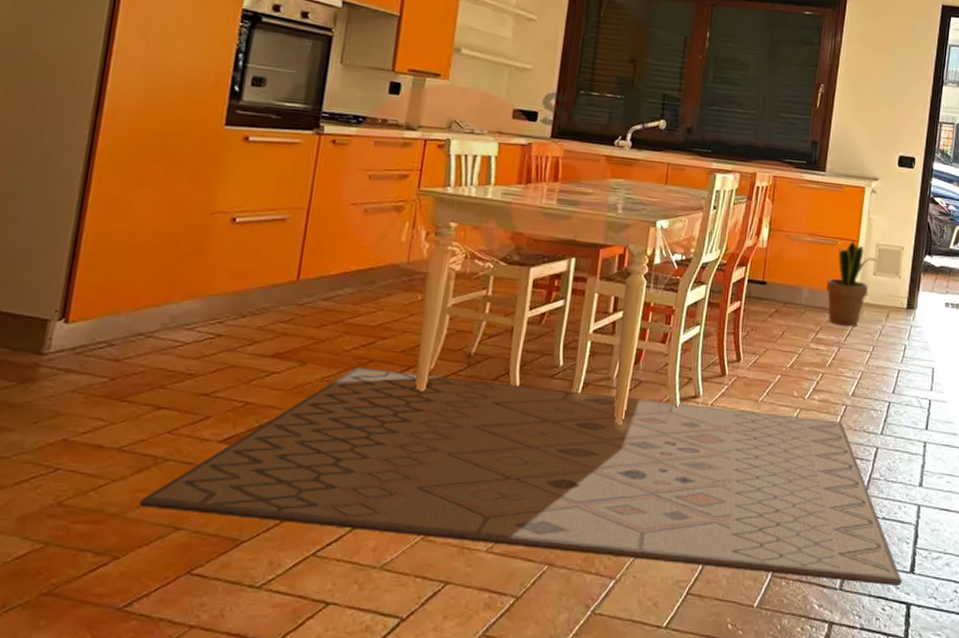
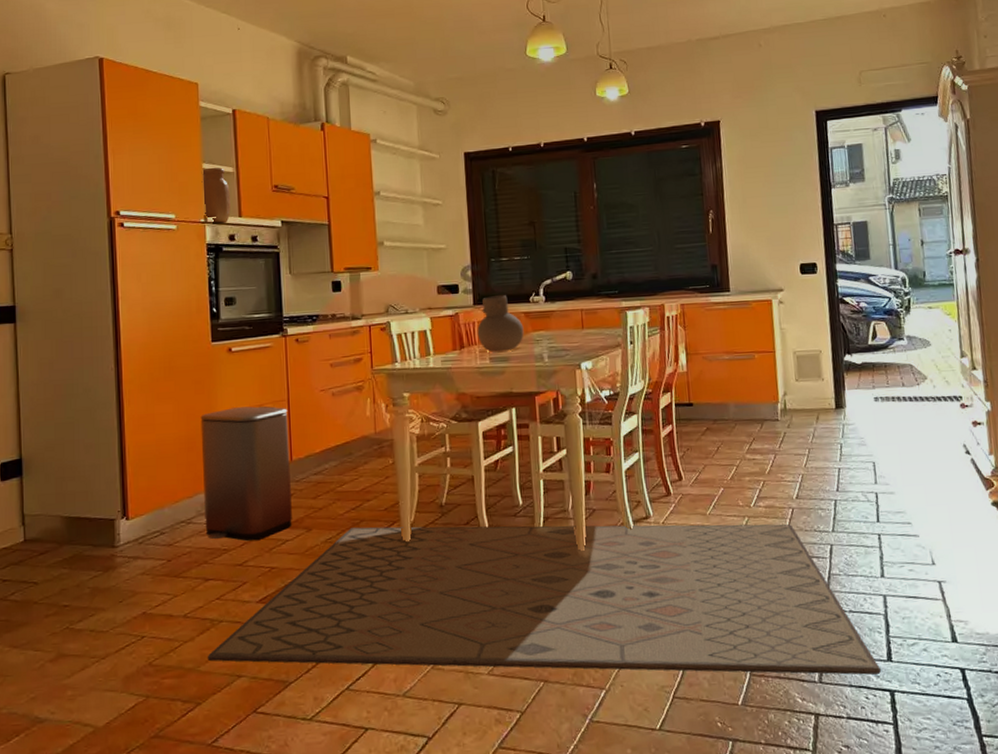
pedal bin: none [170,207,305,368] -> present [200,406,292,541]
vase: none [548,131,602,196] -> present [477,294,524,353]
potted plant: present [826,241,877,326] -> none [751,353,796,434]

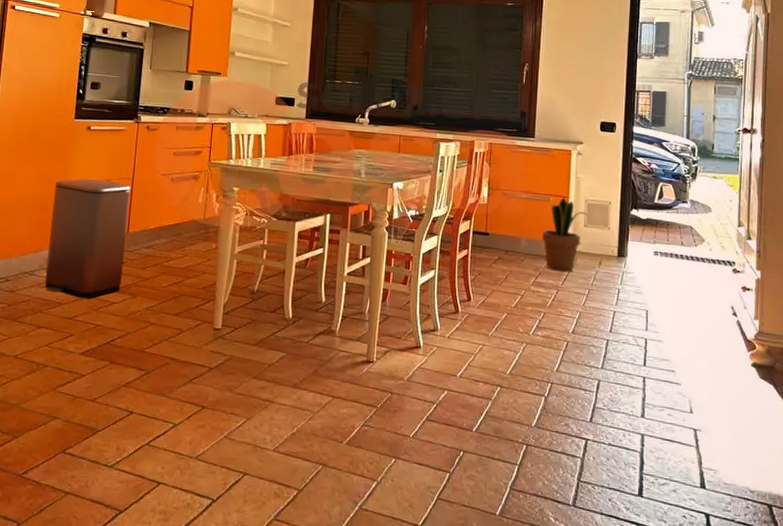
rug: present [208,524,881,675] -> none [30,300,631,507]
vase: present [477,294,524,353] -> none [305,112,347,164]
potted plant: none [751,353,796,434] -> present [542,197,586,272]

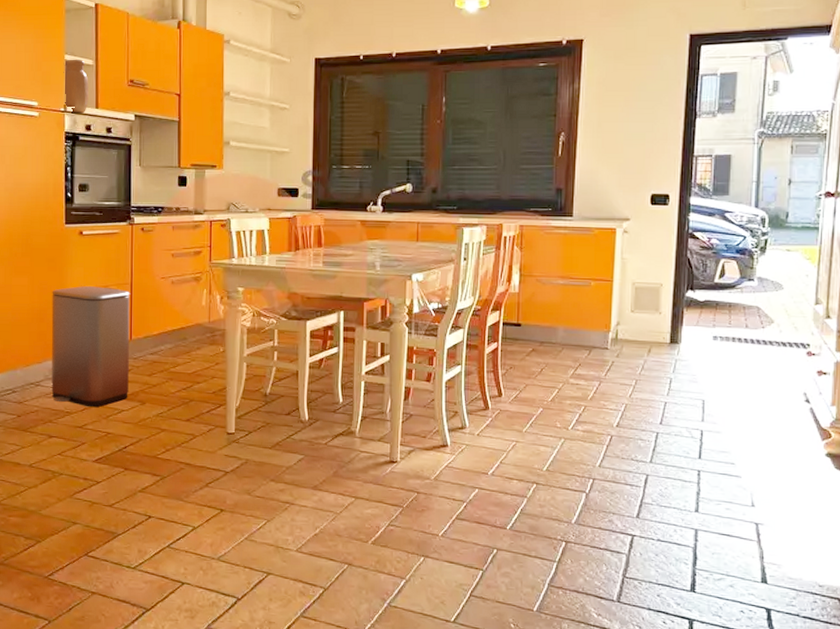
potted plant: present [542,197,586,272] -> none [582,281,633,362]

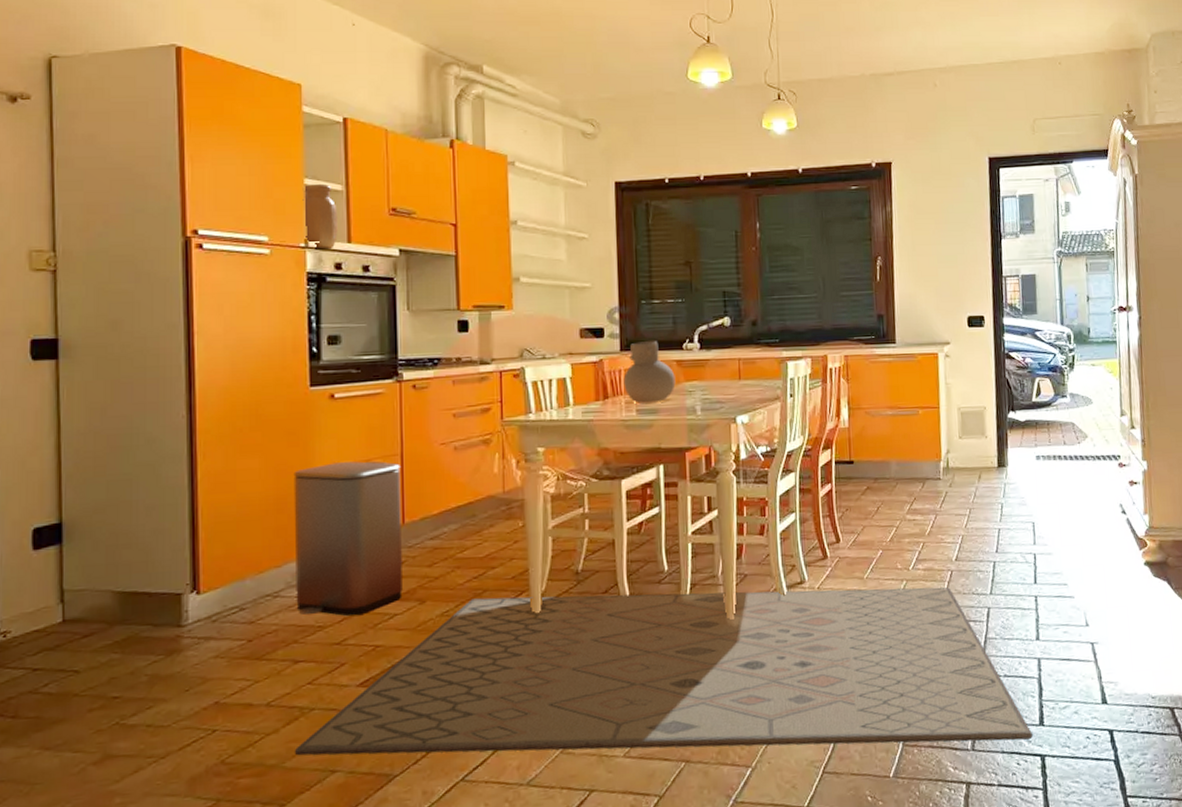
rug: none [48,406,682,602] -> present [295,587,1033,756]
vase: none [313,201,359,258] -> present [623,340,676,404]

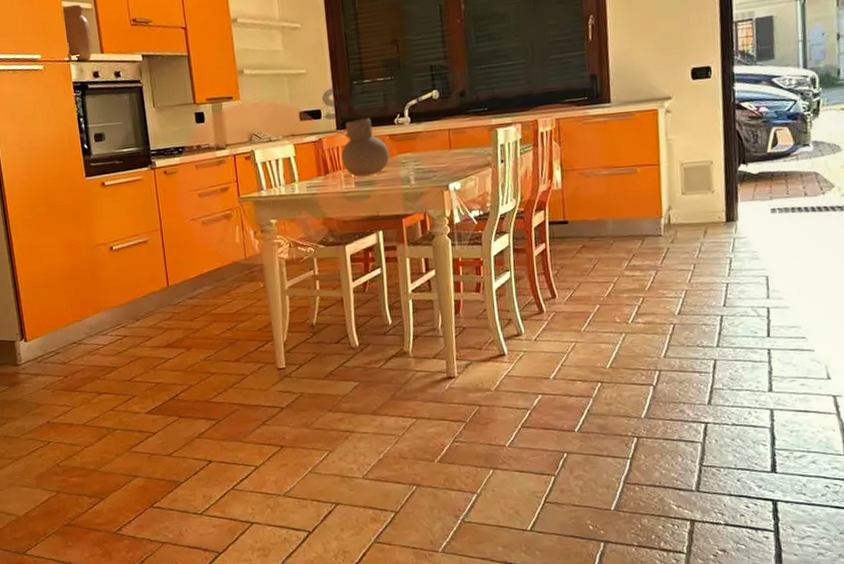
pedal bin: present [293,461,403,616] -> none [81,236,173,360]
rug: present [295,587,1033,756] -> none [107,339,763,485]

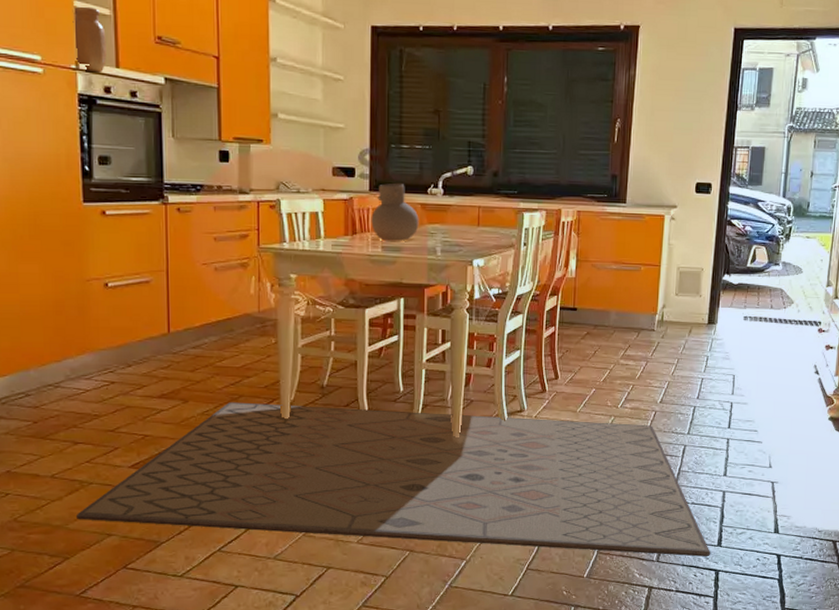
rug: none [107,339,763,485] -> present [77,402,710,557]

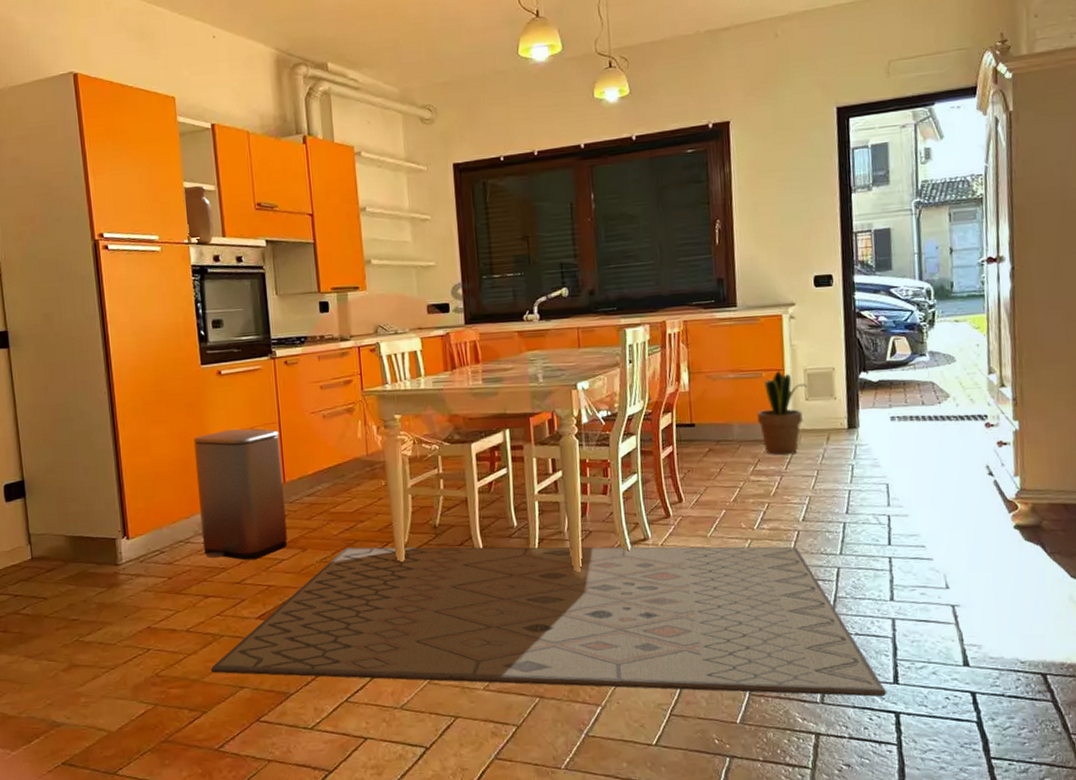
pedal bin: none [70,274,168,409] -> present [193,429,288,560]
vase: present [371,182,419,242] -> none [469,312,518,374]
potted plant: none [632,266,678,342] -> present [757,371,807,455]

